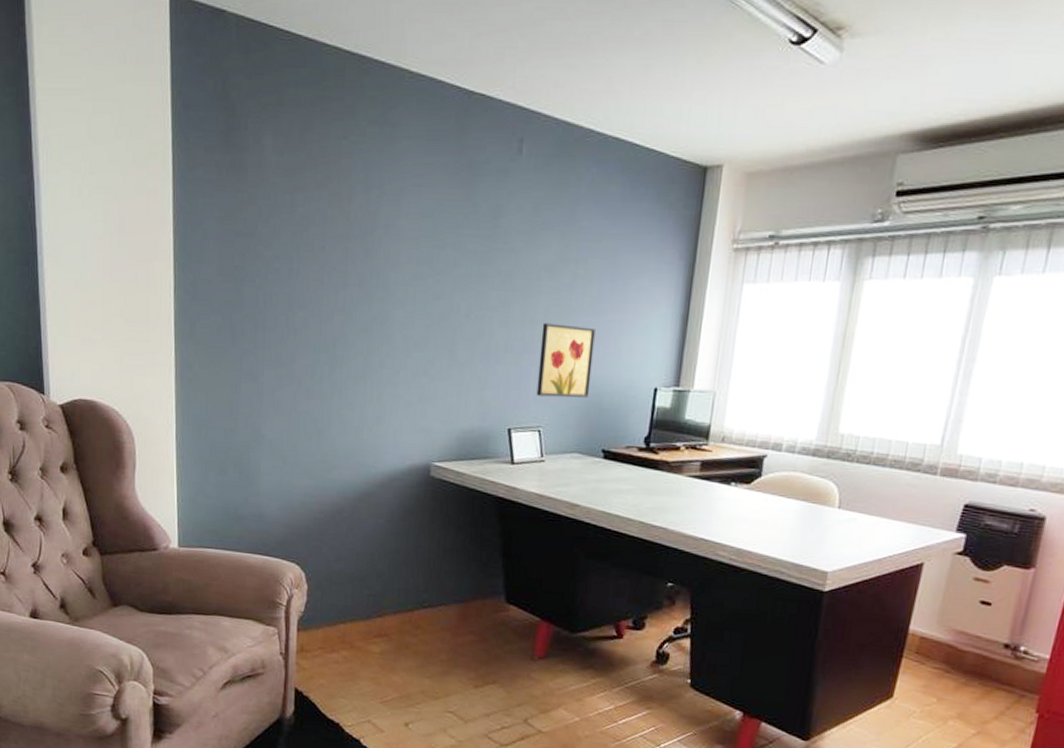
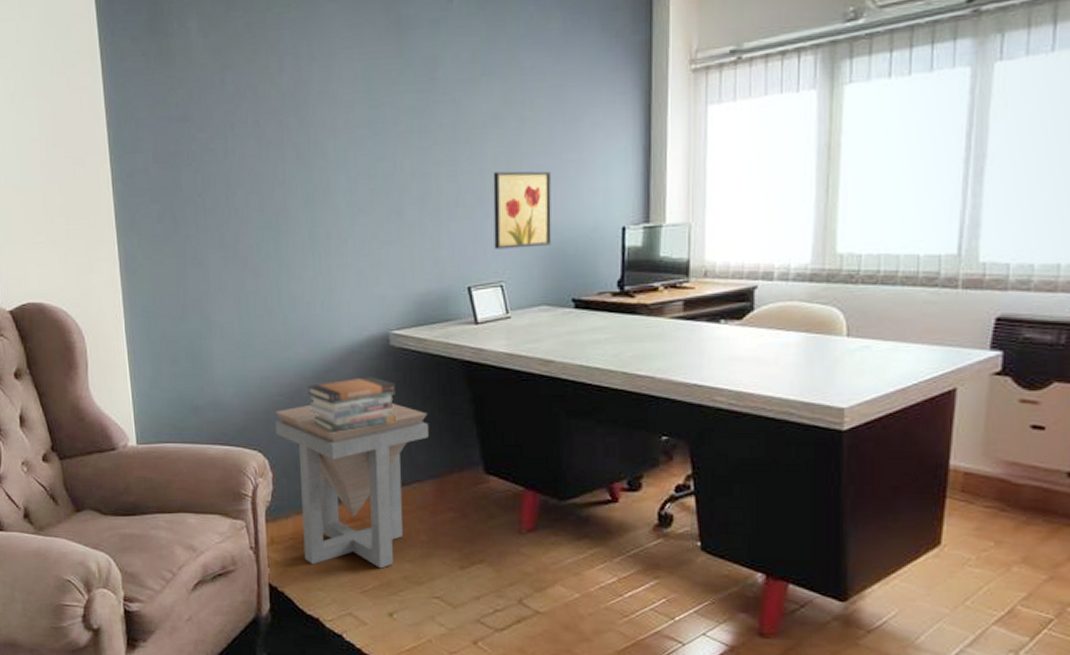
side table: none [315,524,459,682] -> present [275,404,428,569]
book stack: none [348,503,432,553] -> present [307,377,397,434]

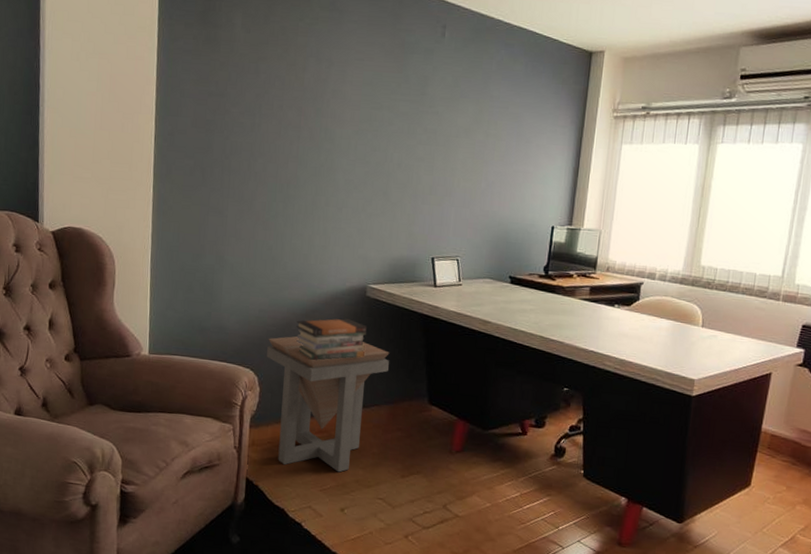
wall art: present [493,171,552,249] -> none [455,172,504,233]

